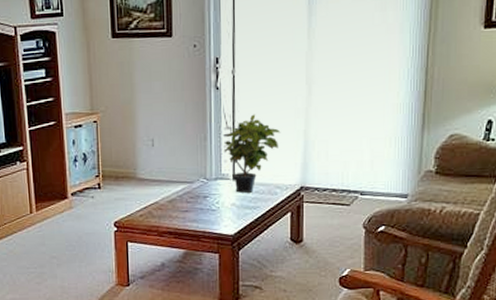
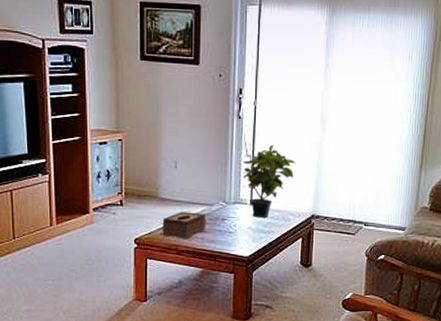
tissue box: none [141,191,187,219] -> present [162,212,207,238]

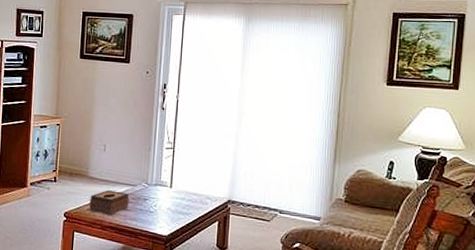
potted plant: present [243,144,296,218] -> none [164,133,214,200]

